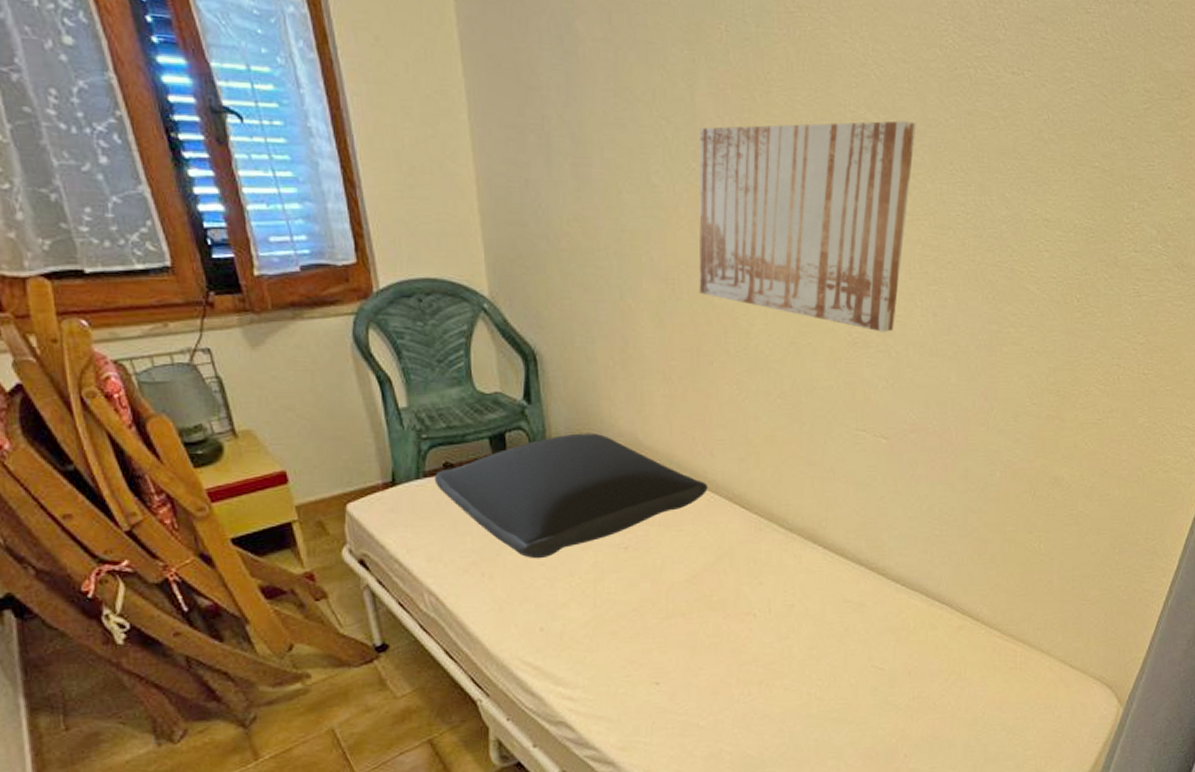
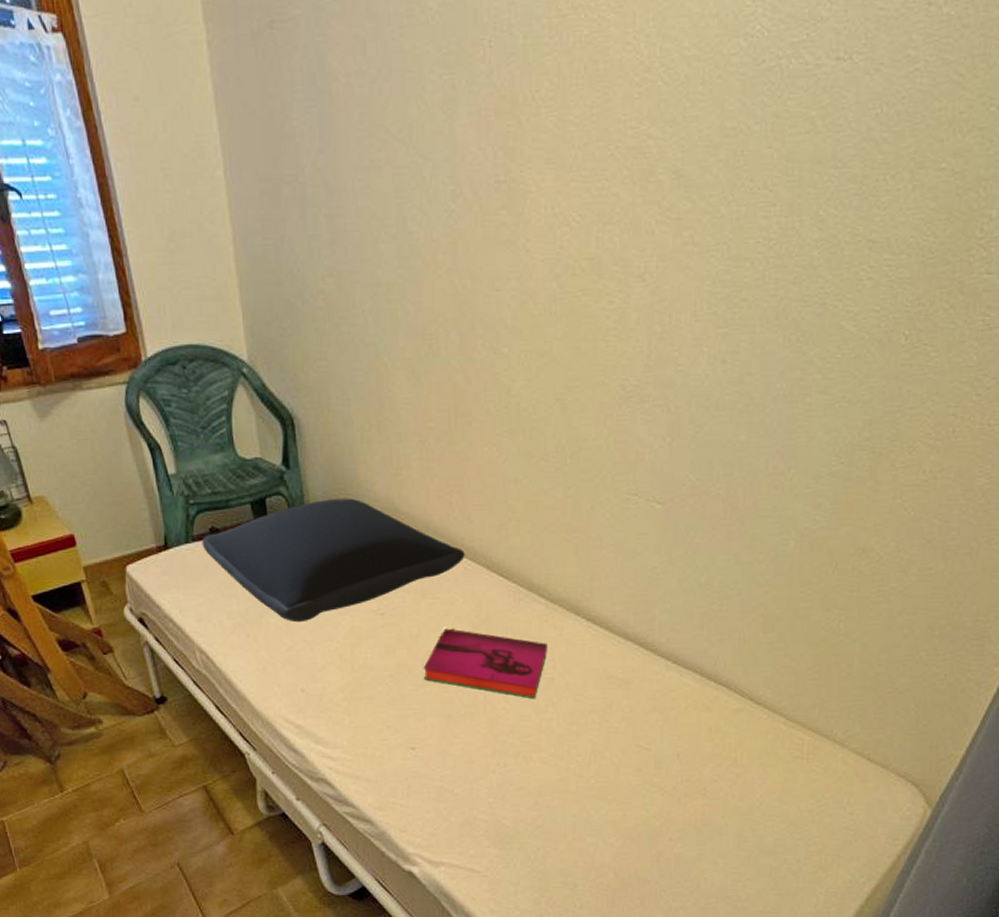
hardback book: none [667,560,787,627] -> present [423,628,547,699]
wall art: present [699,121,916,332] -> none [457,133,711,384]

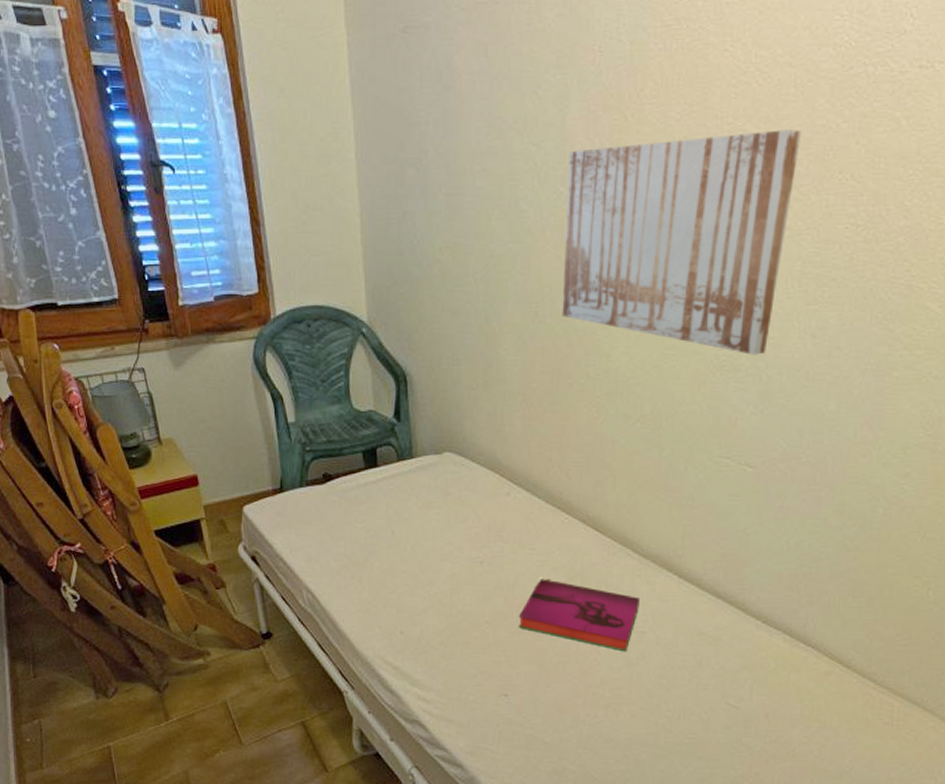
pillow: present [201,498,465,623] -> none [315,450,562,567]
wall art: none [457,133,711,384] -> present [562,129,802,355]

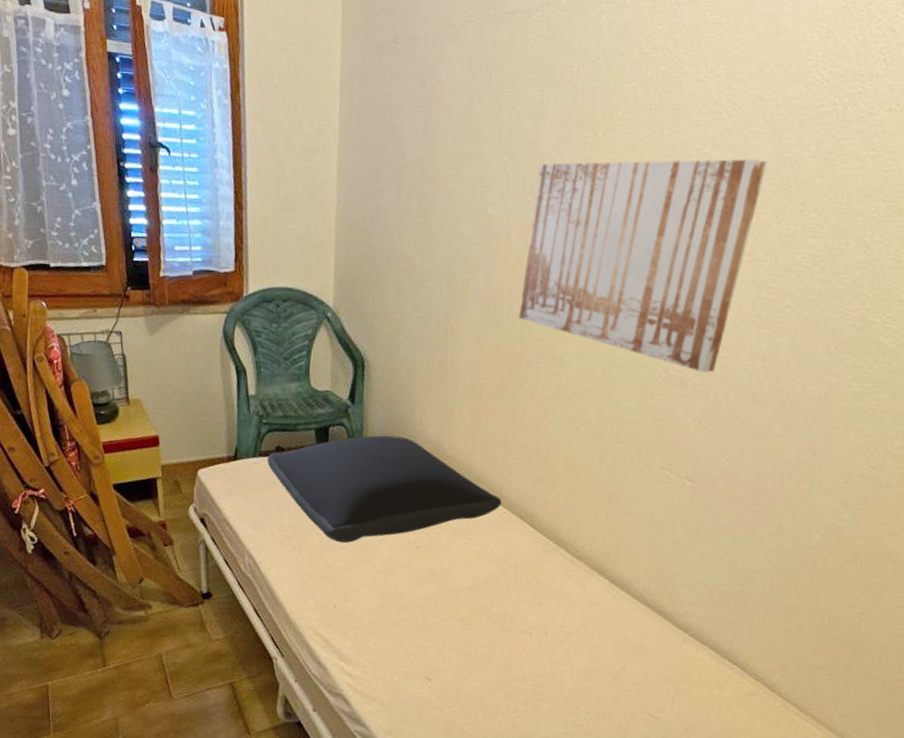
pillow: none [315,450,562,567] -> present [267,435,502,543]
hardback book: present [518,578,639,652] -> none [448,568,569,650]

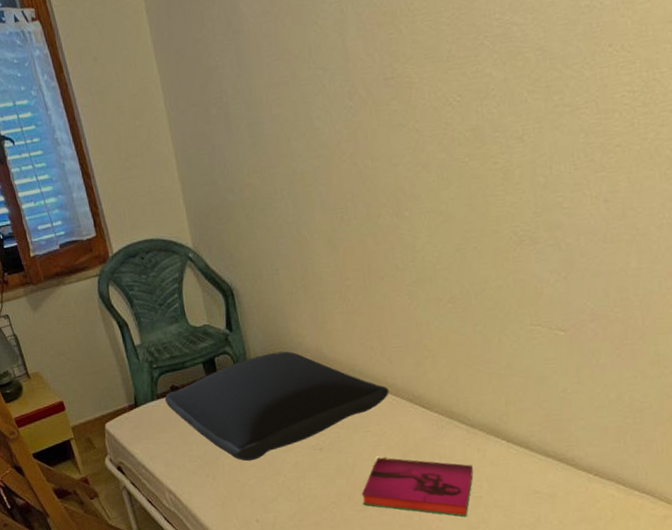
hardback book: none [448,568,569,650] -> present [361,457,474,517]
wall art: present [518,159,768,373] -> none [353,13,568,227]

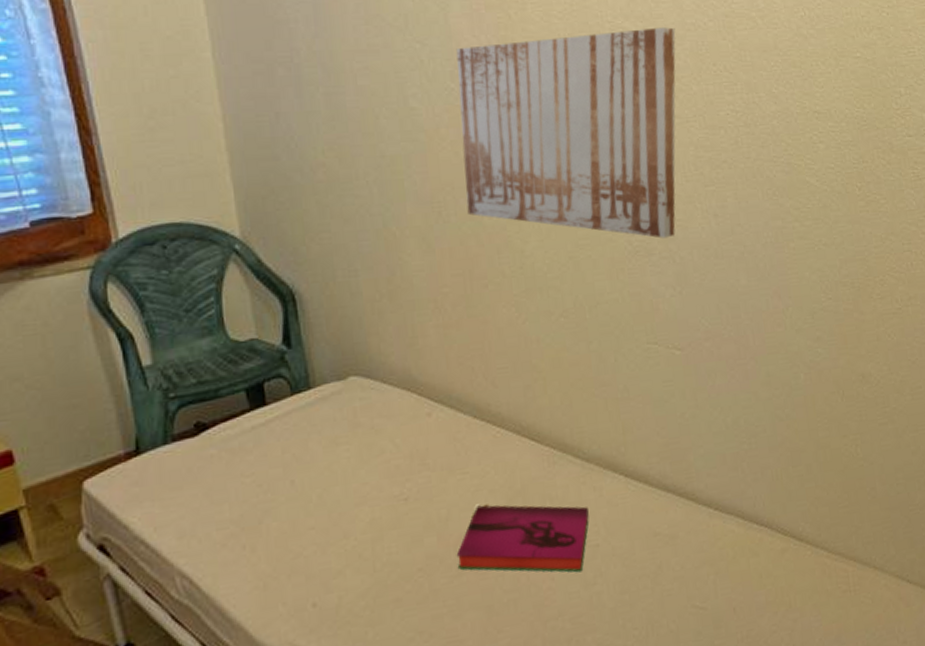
pillow: present [164,351,389,462] -> none [184,373,493,523]
wall art: none [353,13,568,227] -> present [456,27,676,239]

